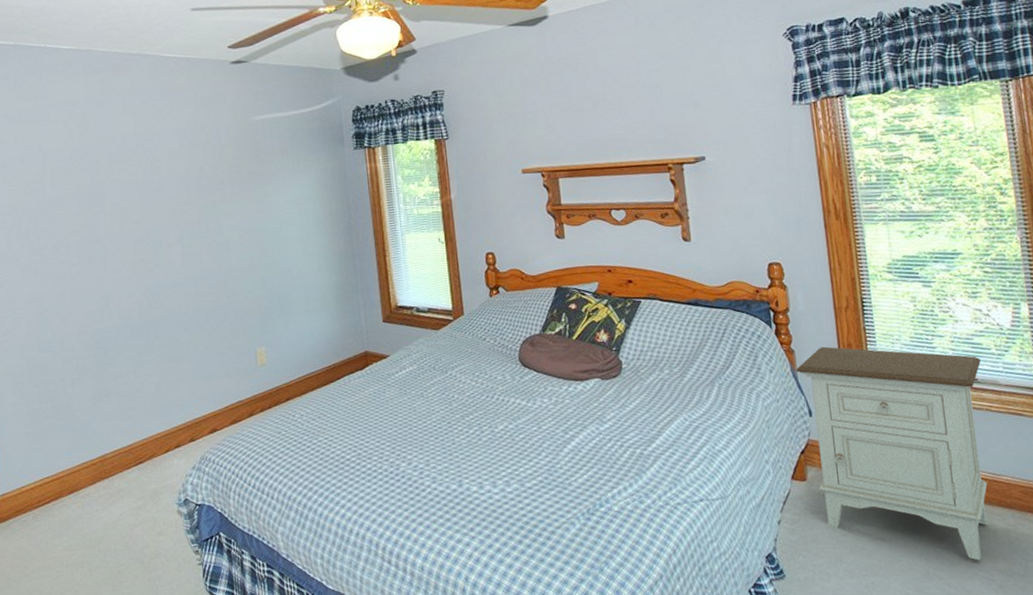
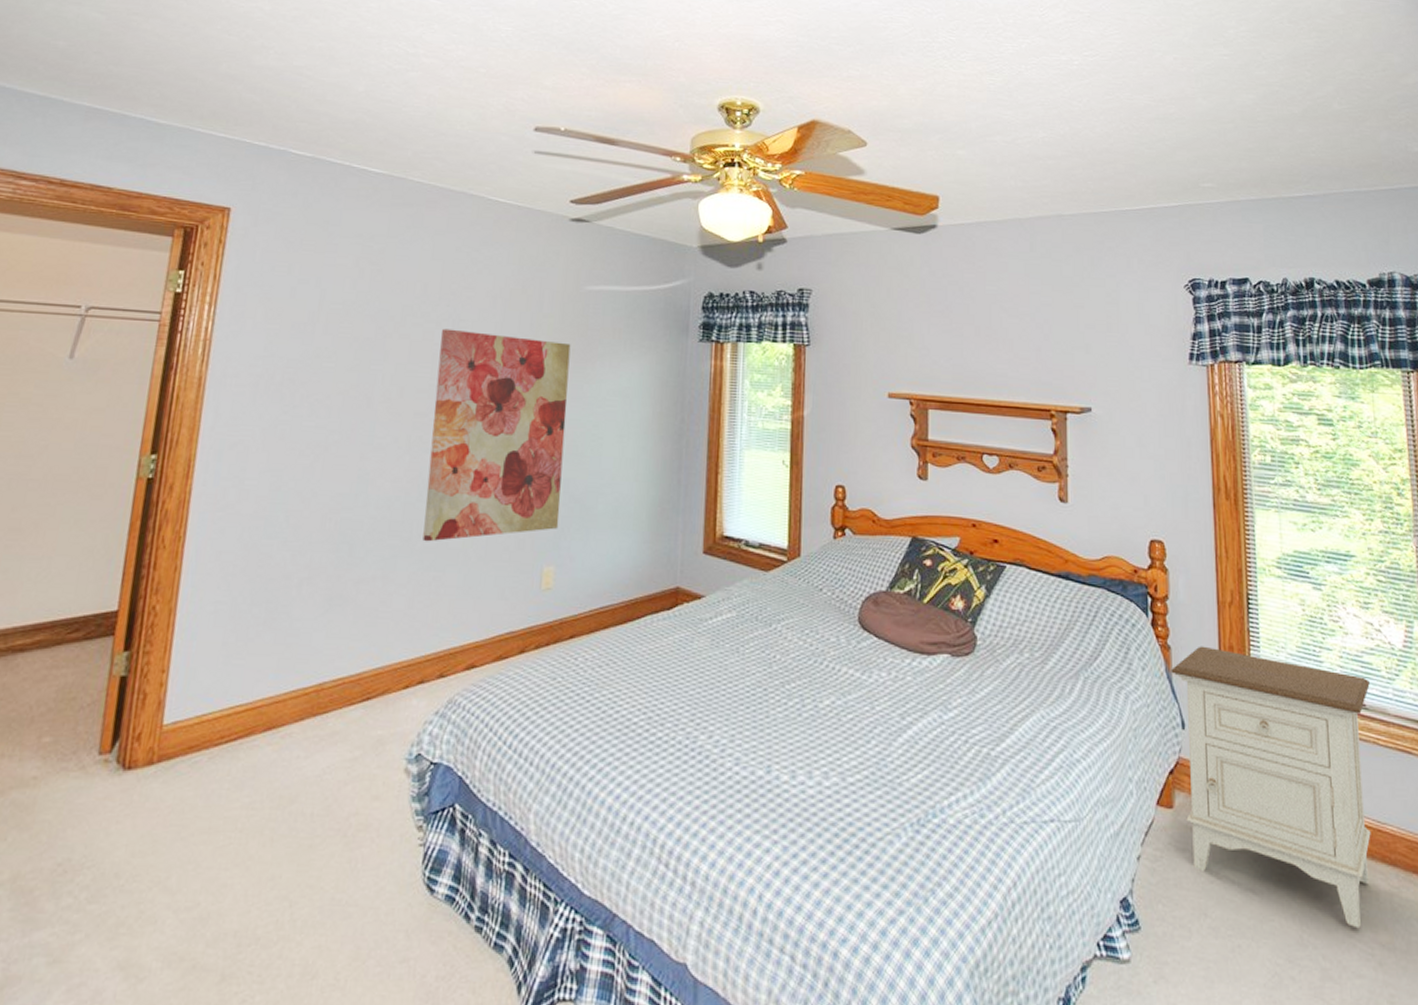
wall art: none [143,166,263,340] -> present [423,328,571,542]

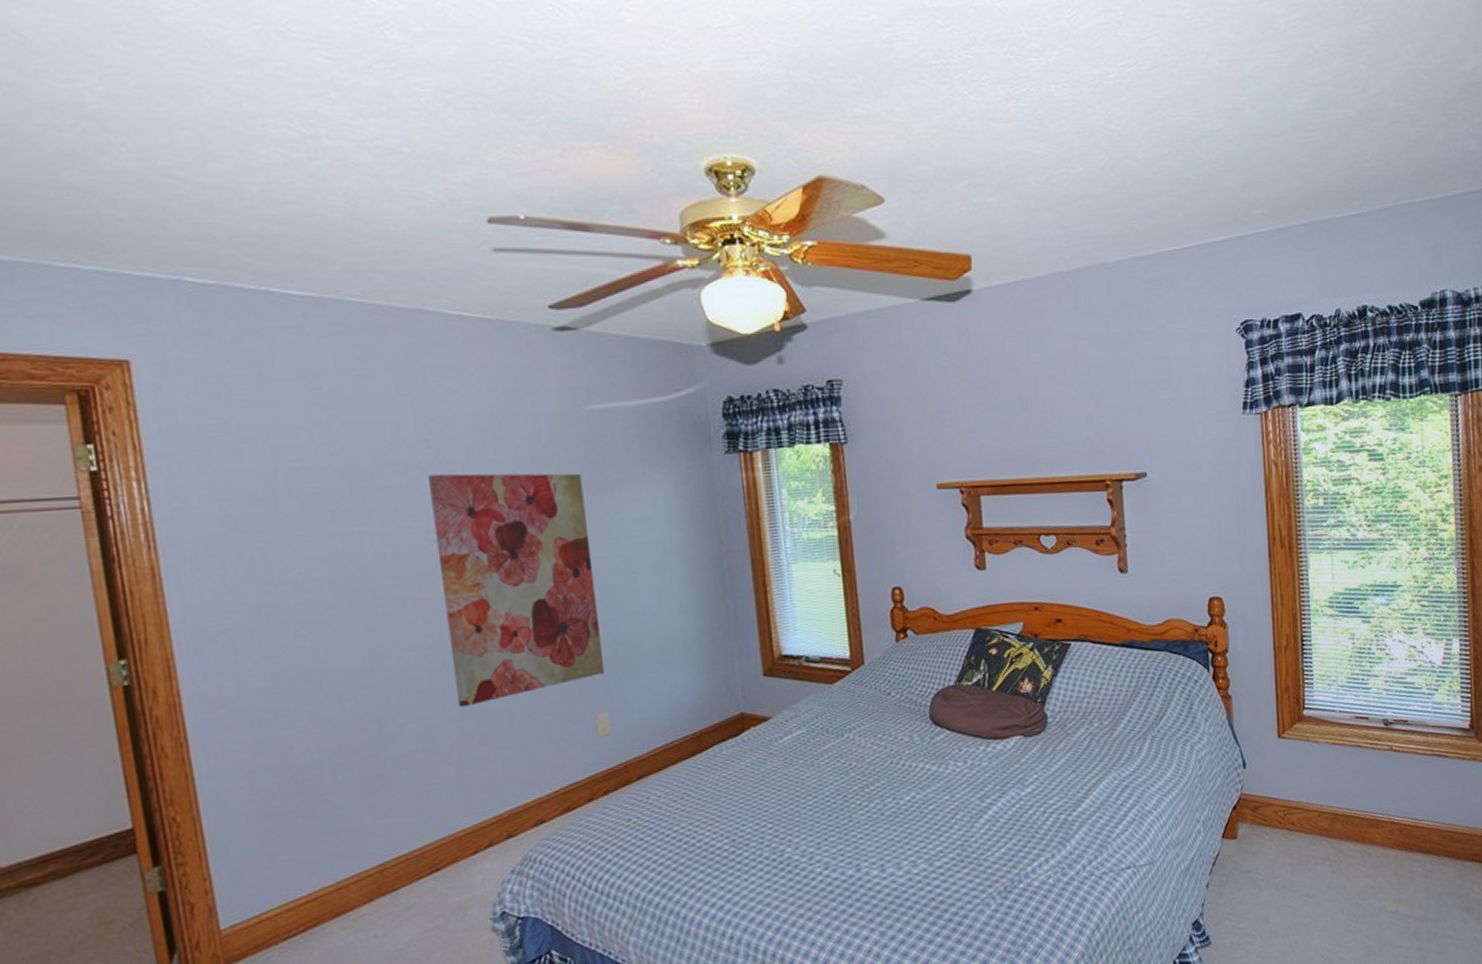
nightstand: present [1171,646,1371,929] -> none [1232,690,1412,910]

